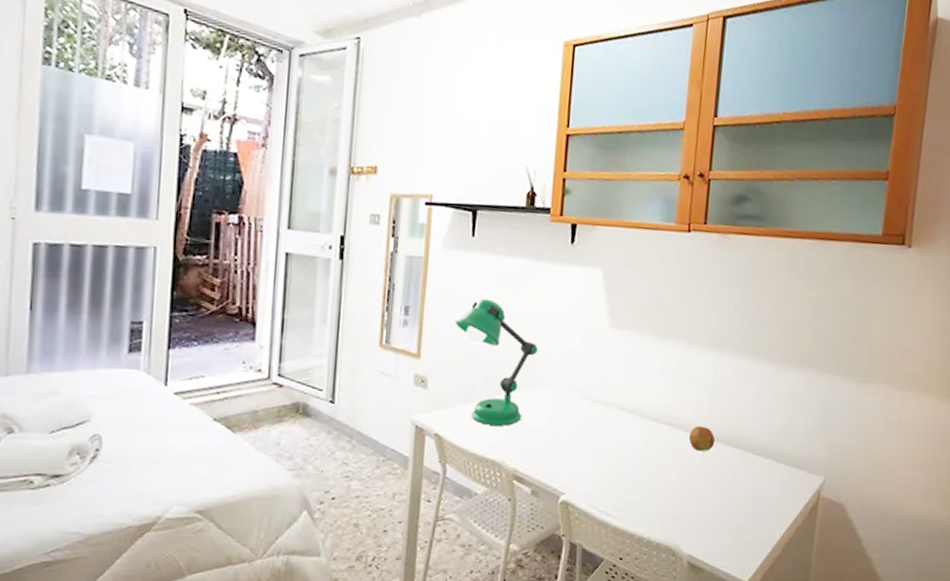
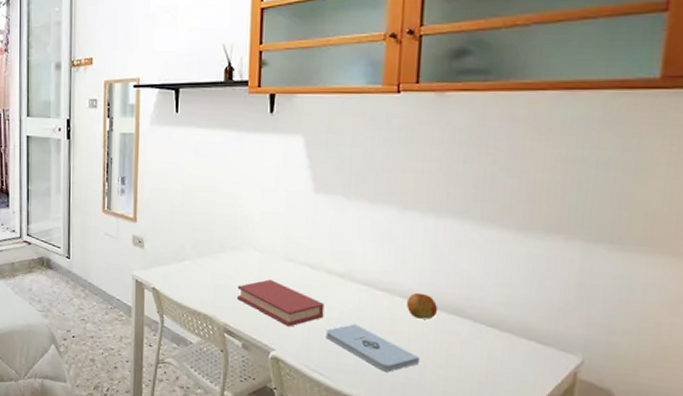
desk lamp: present [454,298,538,426] -> none [164,168,242,284]
book: none [529,419,615,468] -> present [238,279,325,327]
notepad: none [615,461,698,506] -> present [325,324,419,372]

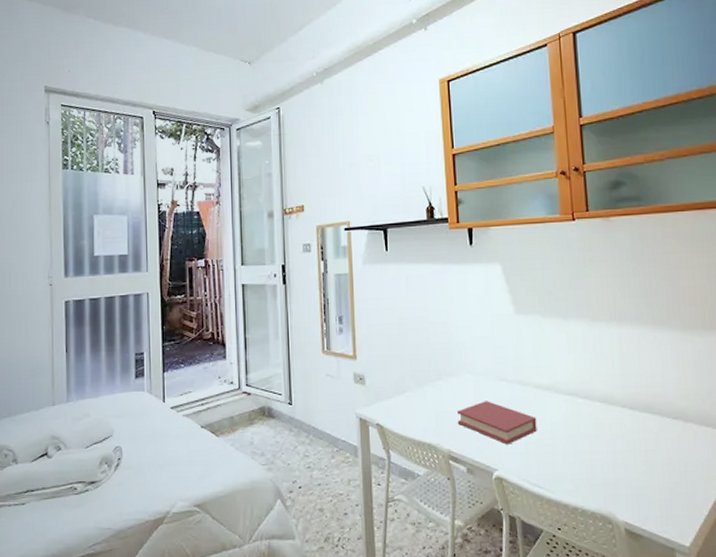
notepad: present [325,324,419,372] -> none [541,434,623,475]
apple: present [407,292,438,320] -> none [606,396,632,420]

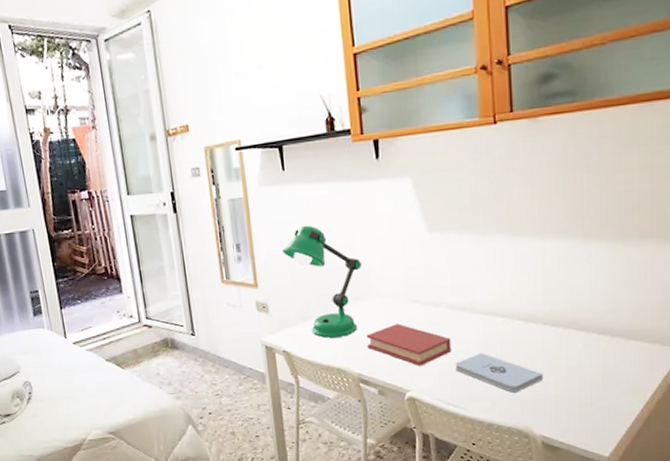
desk lamp: none [381,302,454,412] -> present [281,225,362,338]
notepad: none [541,434,623,475] -> present [455,353,543,393]

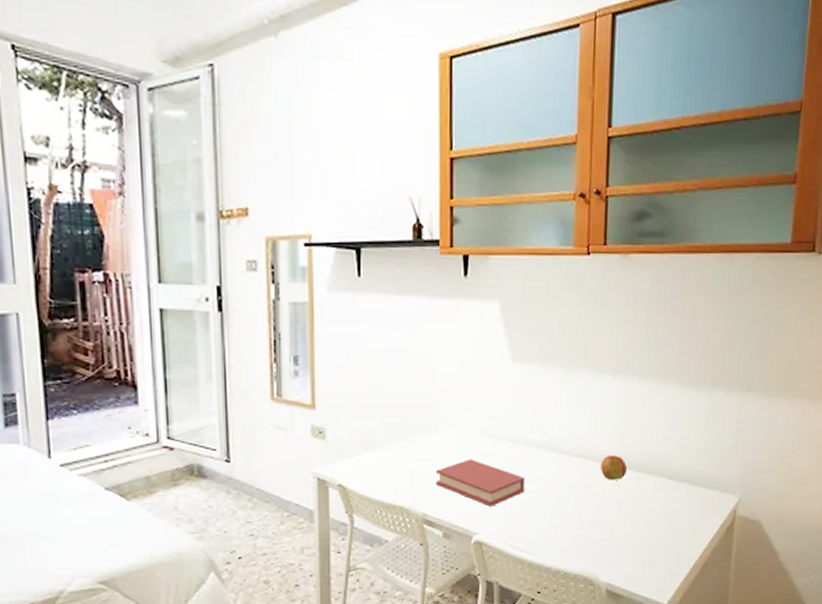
desk lamp: present [281,225,362,338] -> none [348,341,438,471]
notepad: present [455,353,543,393] -> none [527,494,613,537]
apple: none [526,313,555,338] -> present [601,454,628,480]

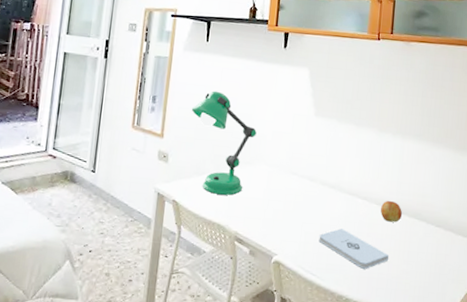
desk lamp: none [348,341,438,471] -> present [191,91,257,195]
book: present [436,459,525,507] -> none [248,191,319,233]
notepad: none [527,494,613,537] -> present [318,228,389,269]

